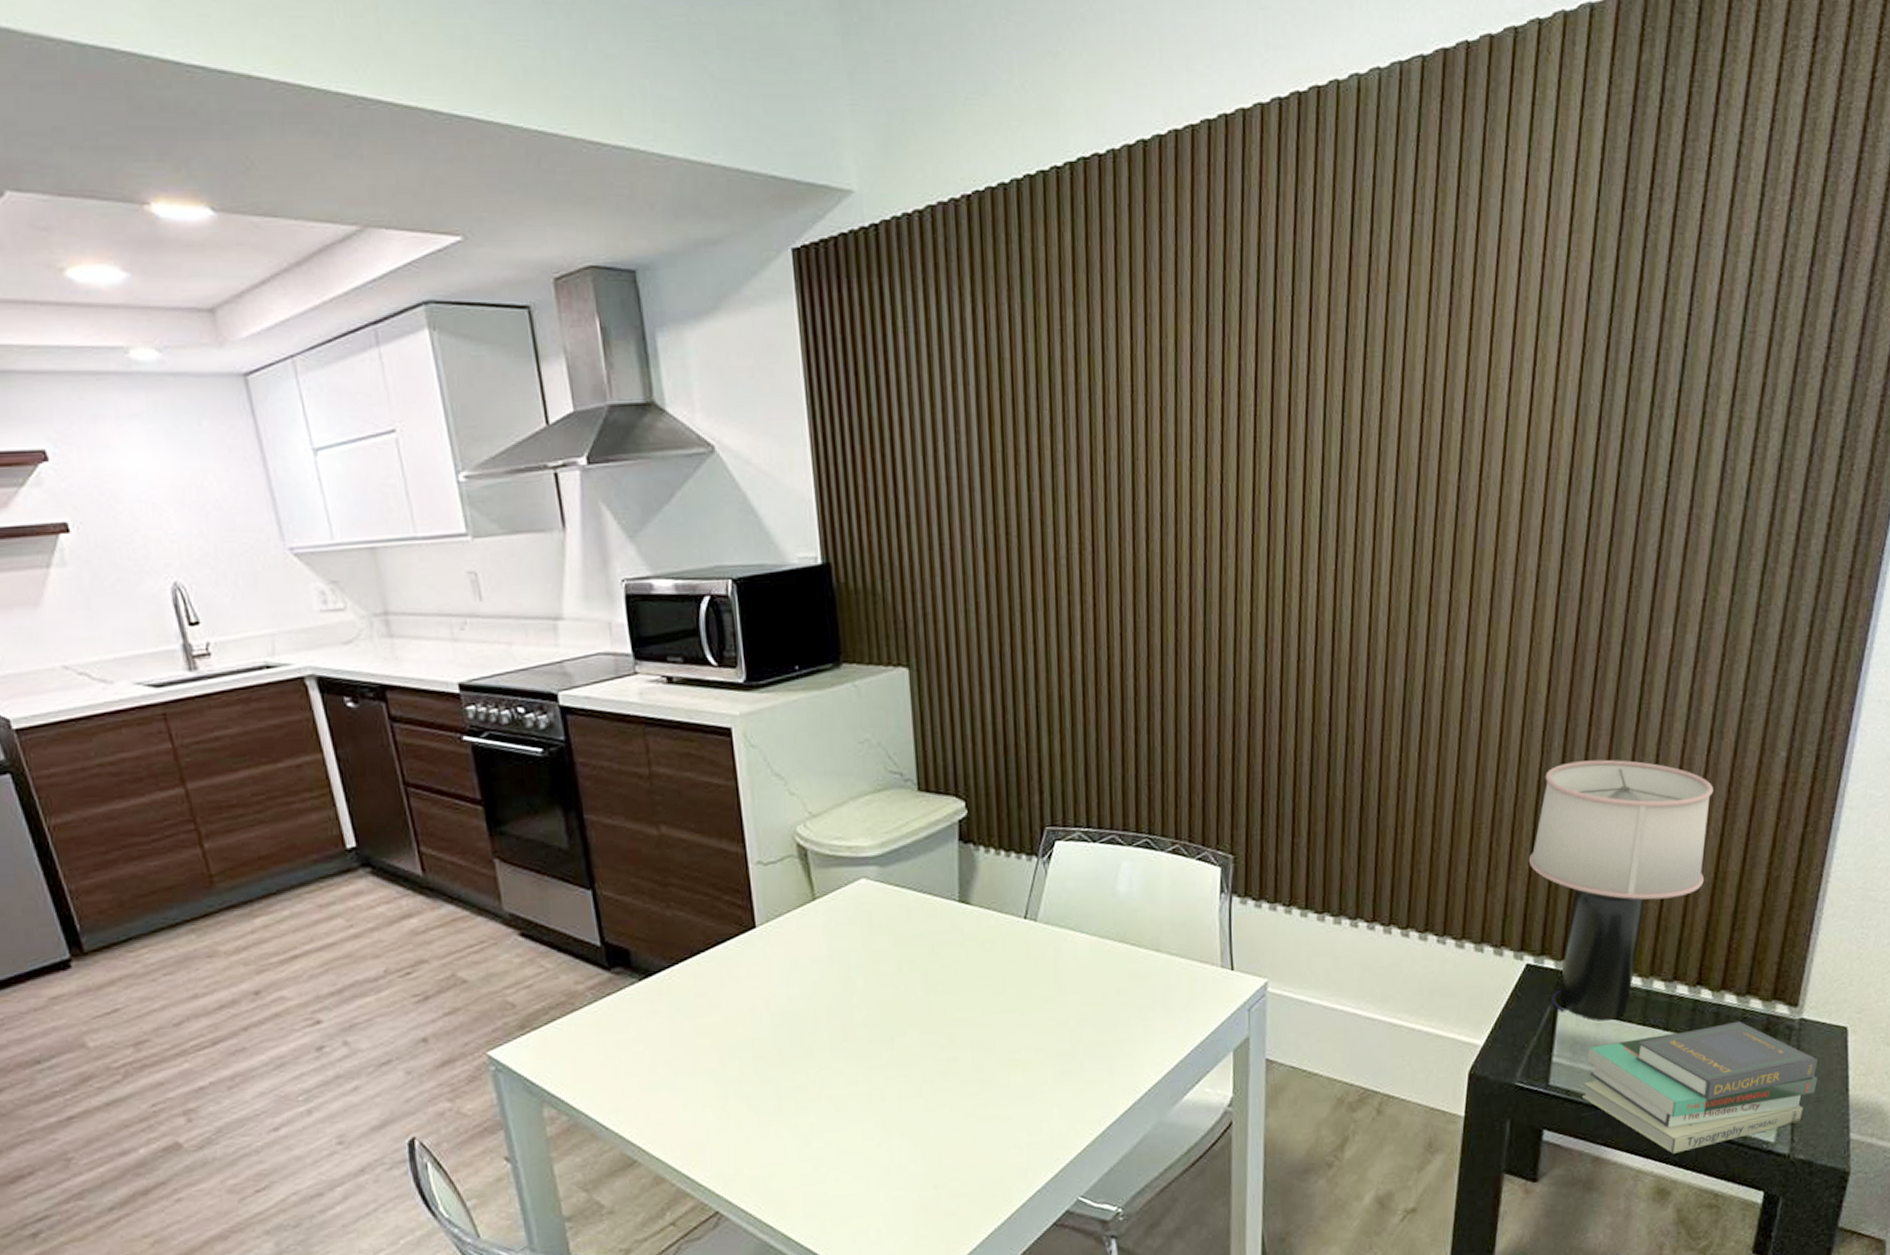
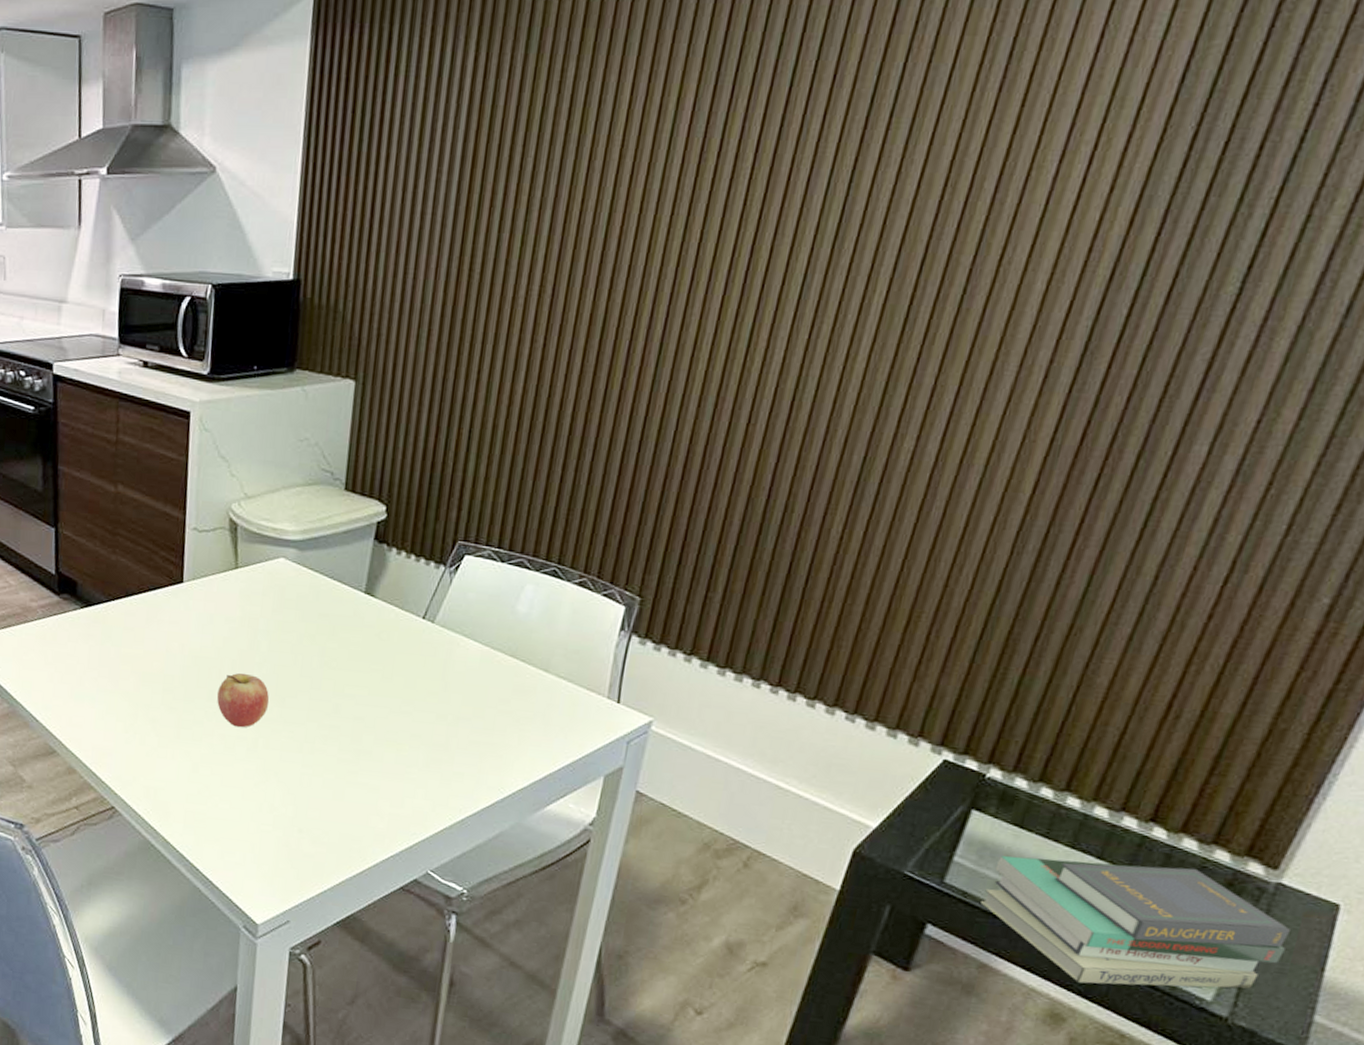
fruit: none [816,1018,877,1084] -> present [216,673,270,728]
table lamp: present [1528,759,1714,1021] -> none [964,567,1222,835]

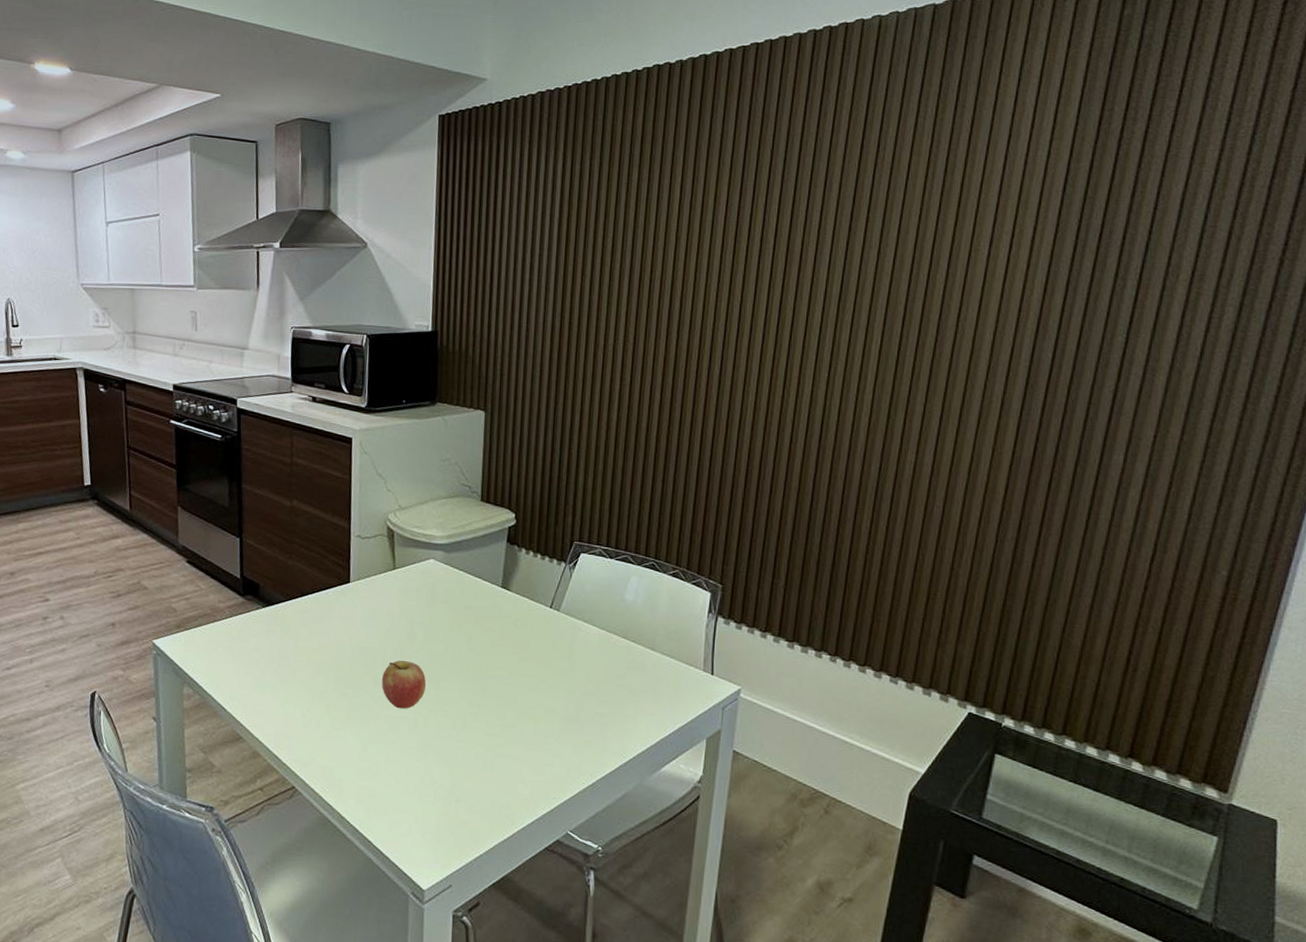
books: present [979,856,1290,989] -> none [1011,792,1245,901]

